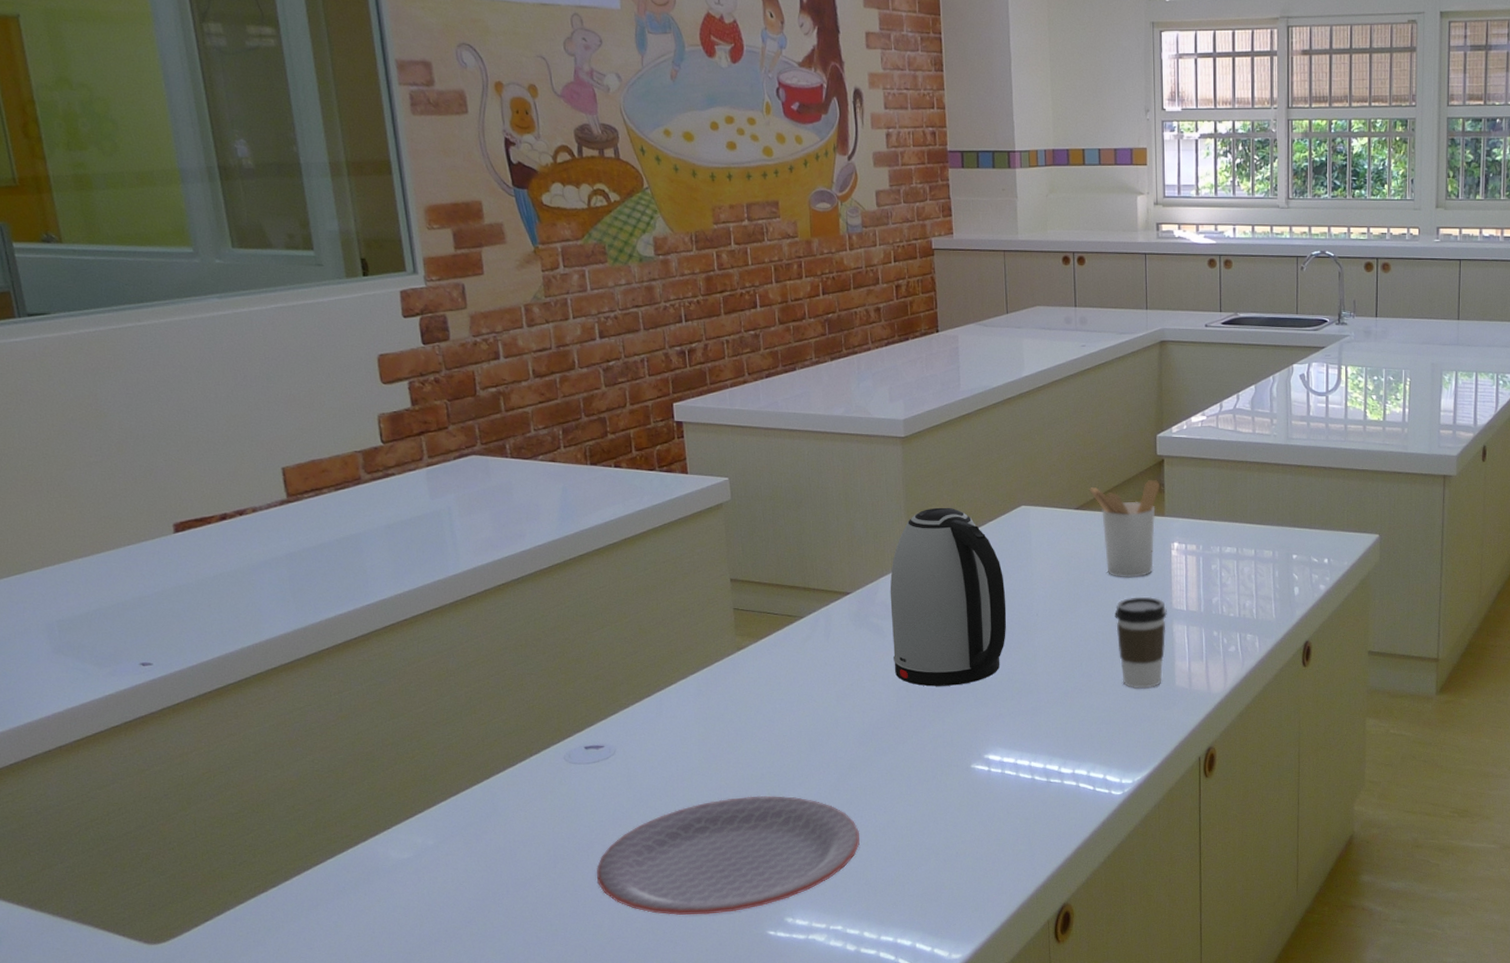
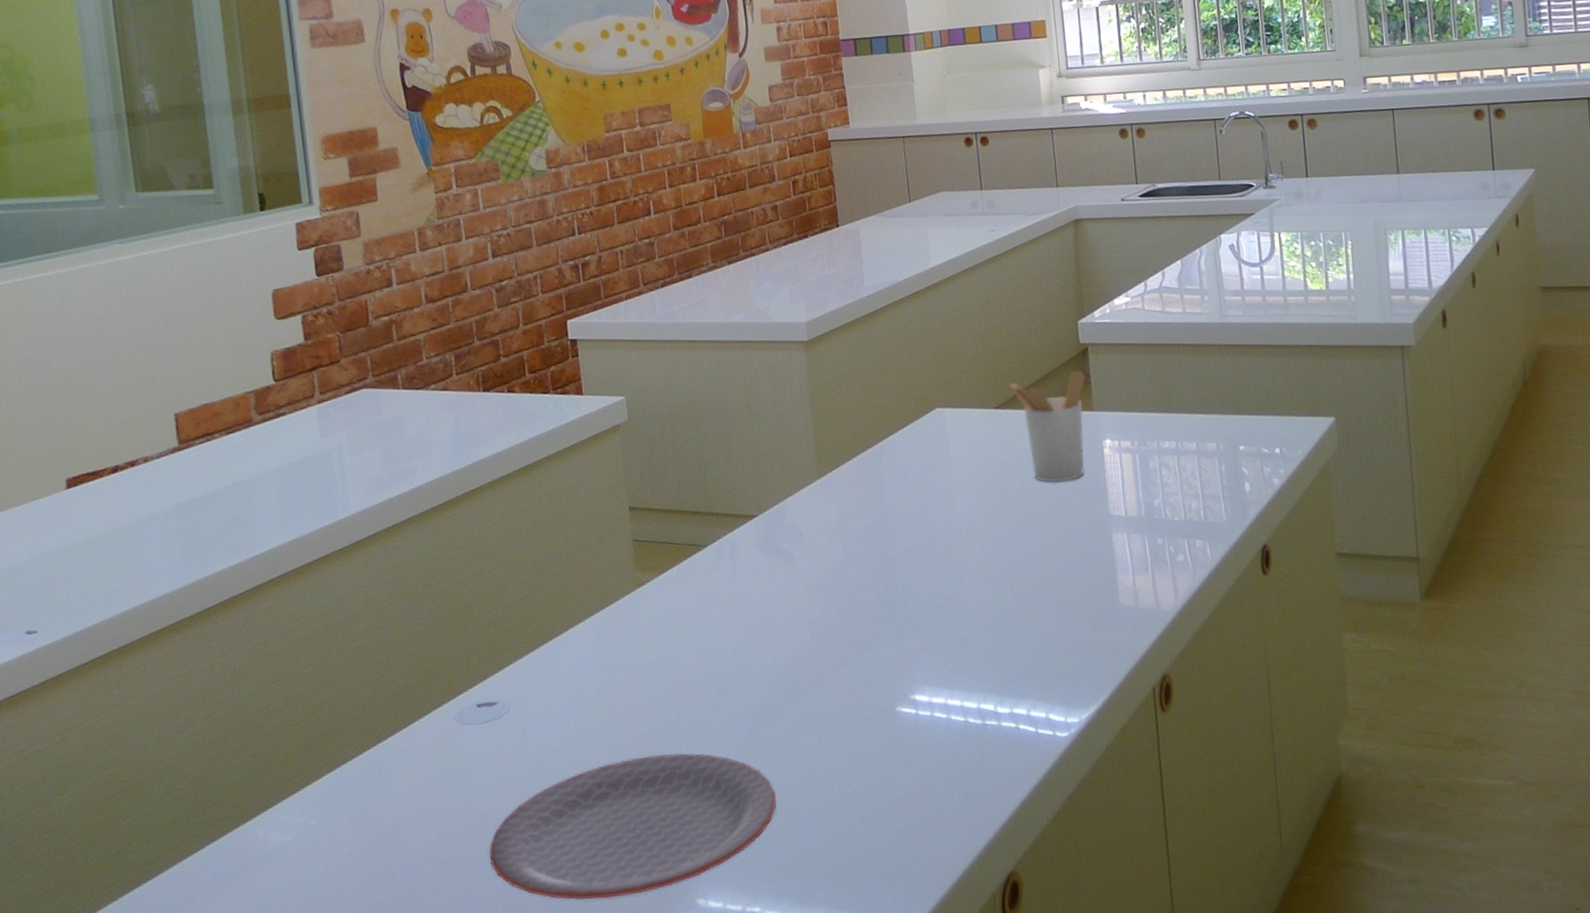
kettle: present [890,507,1007,687] -> none [798,414,928,618]
coffee cup: present [1115,596,1167,689] -> none [1045,502,1105,610]

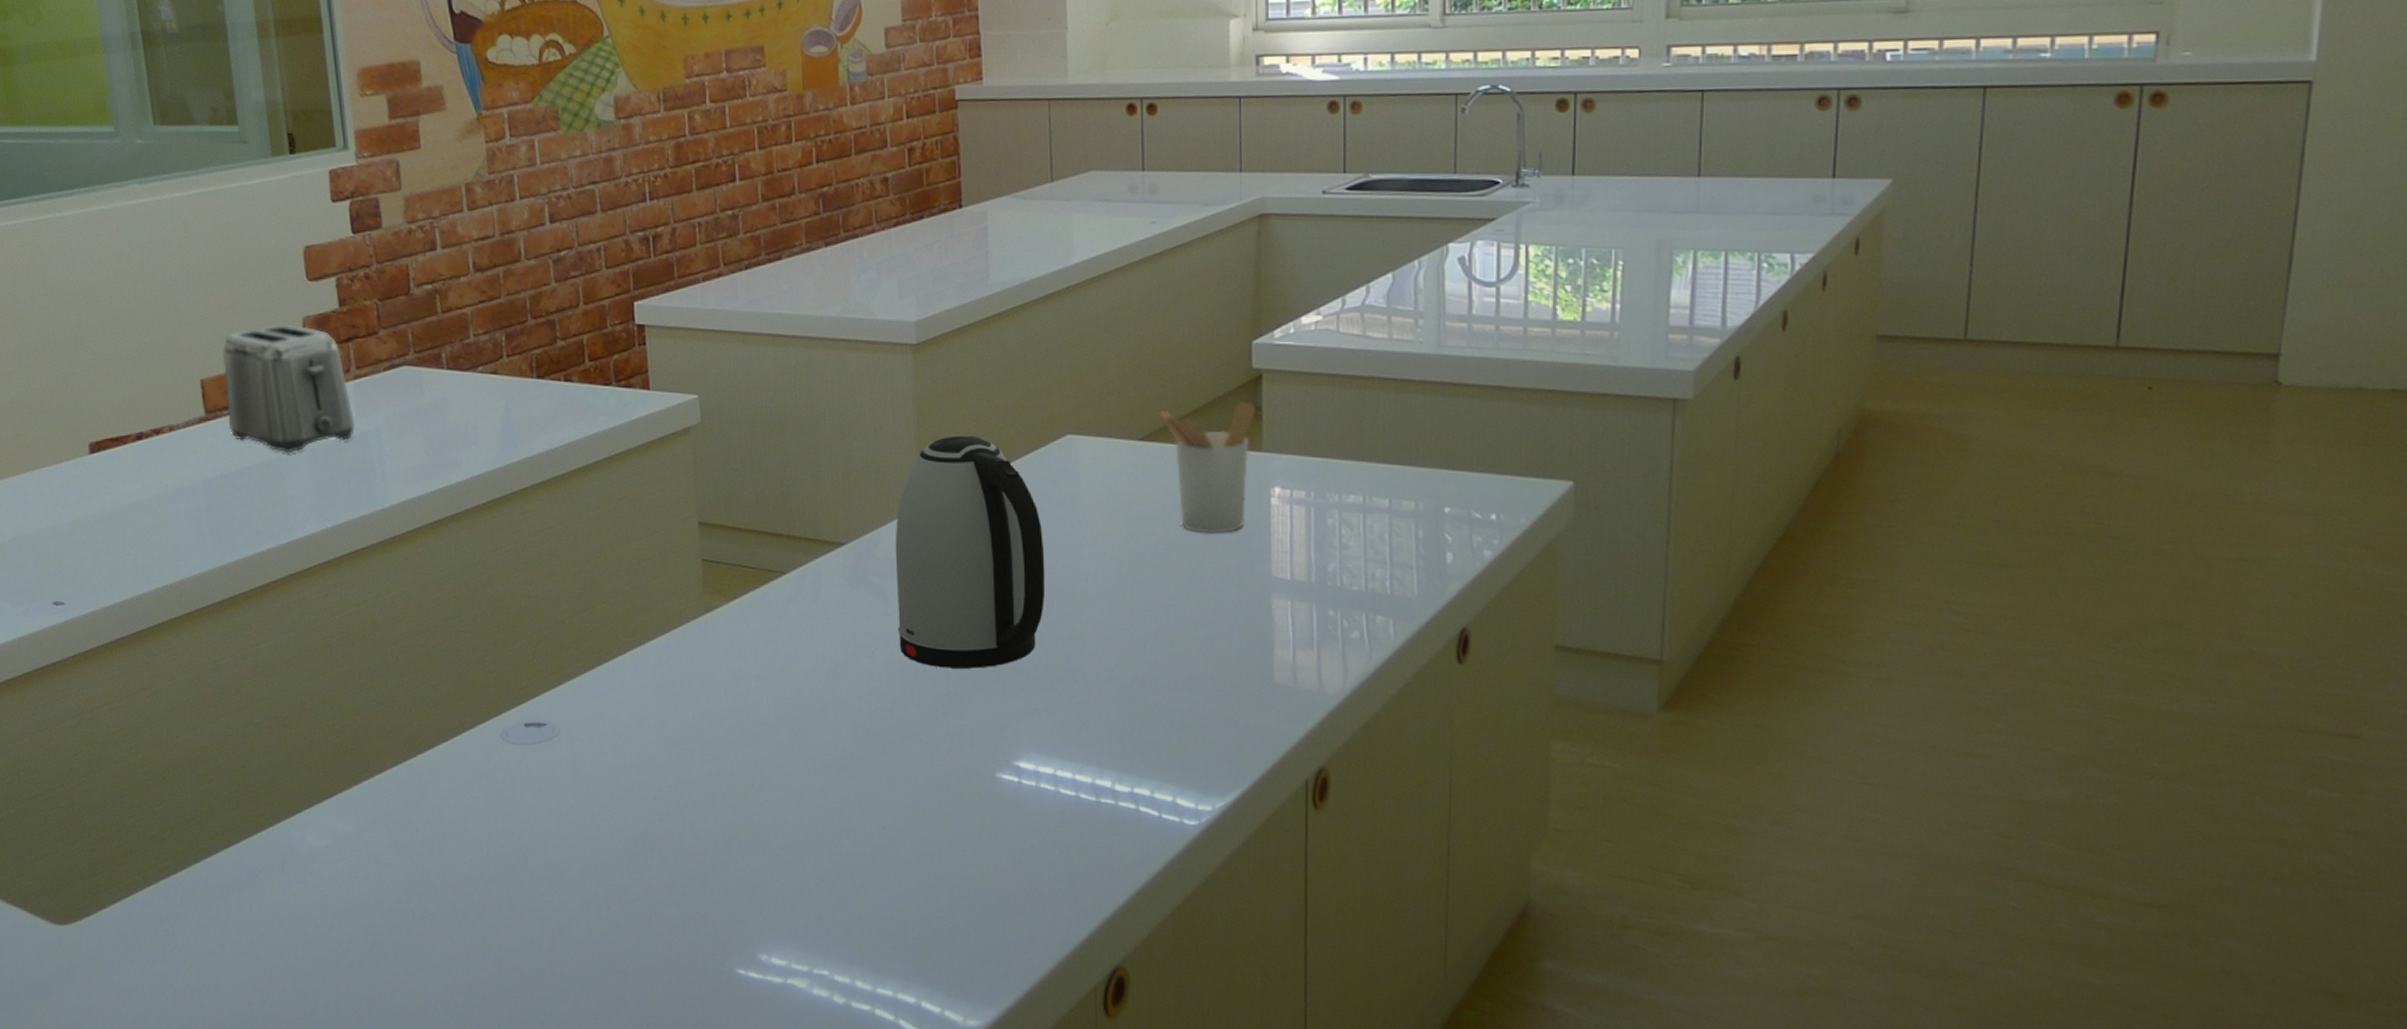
toaster: none [196,359,319,474] -> present [223,324,356,452]
plate: present [490,753,776,900] -> none [536,796,852,943]
kettle: none [798,414,928,618] -> present [895,435,1046,669]

